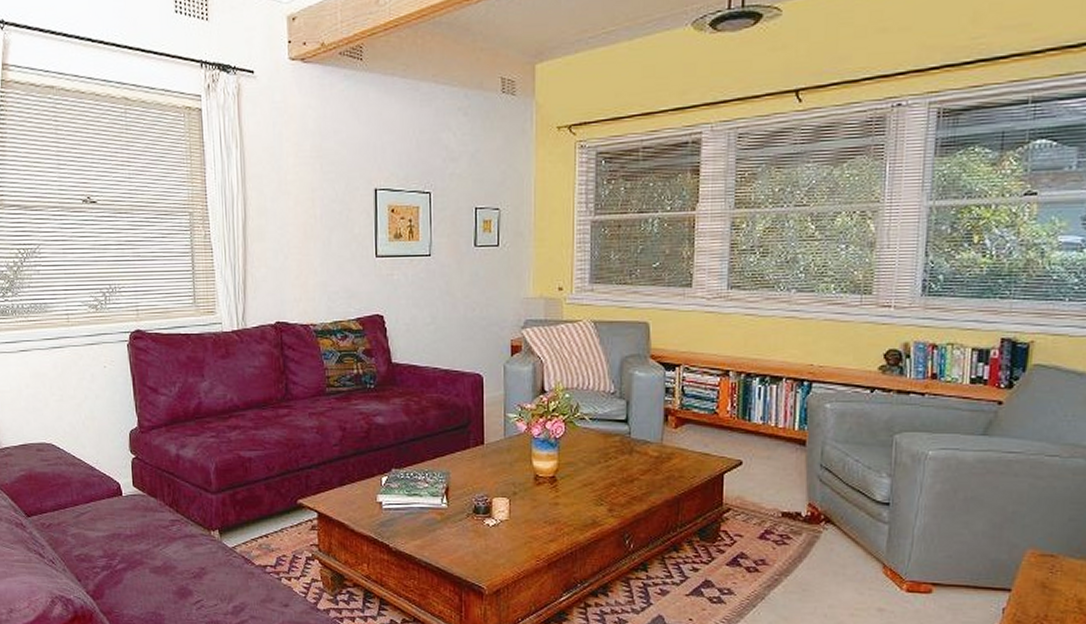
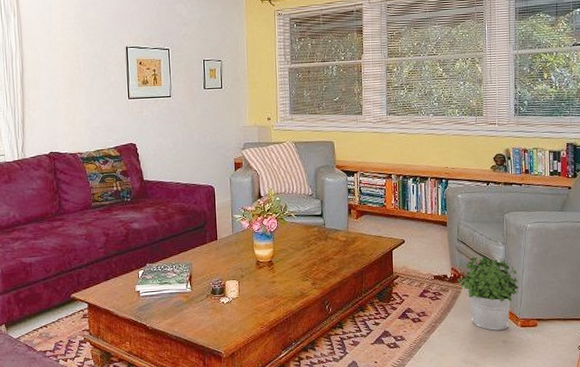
potted plant: none [816,488,909,594] -> present [458,255,519,331]

